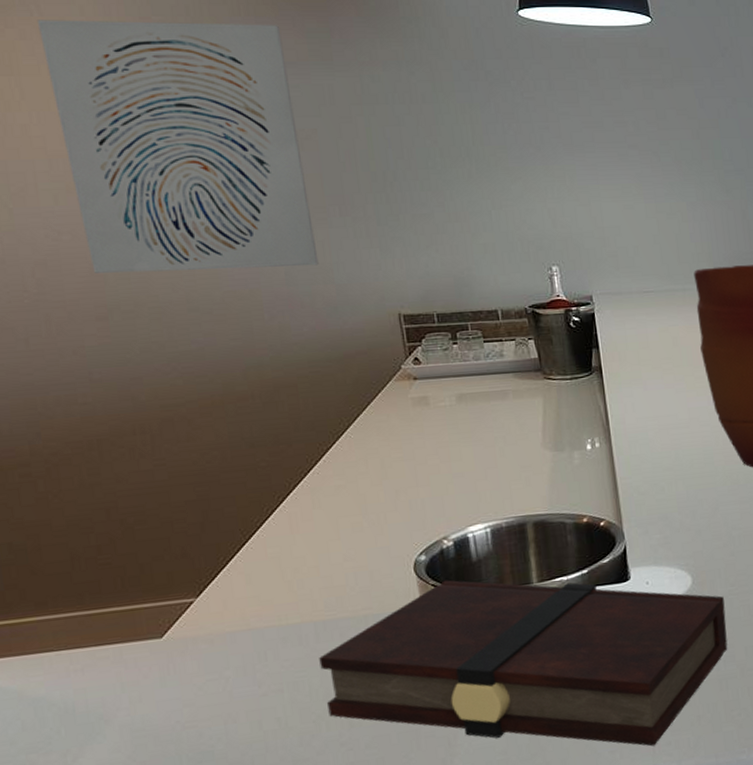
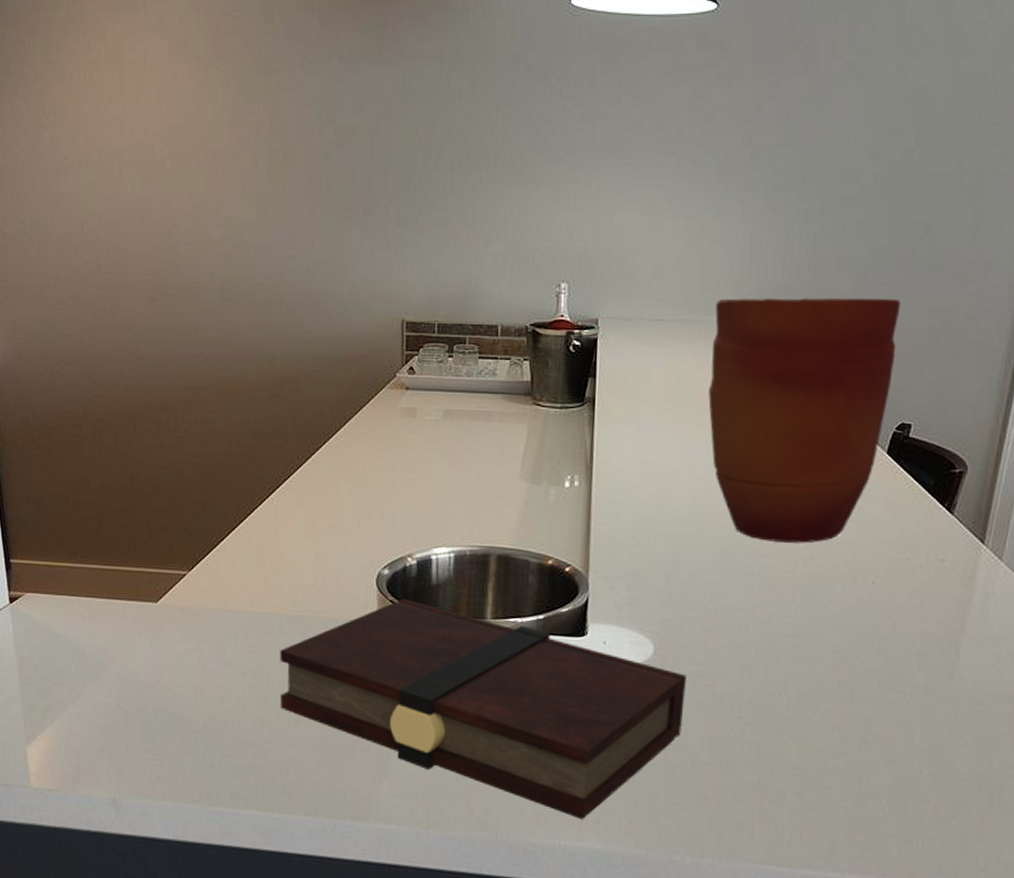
wall art: present [36,20,319,274] -> none [141,17,339,265]

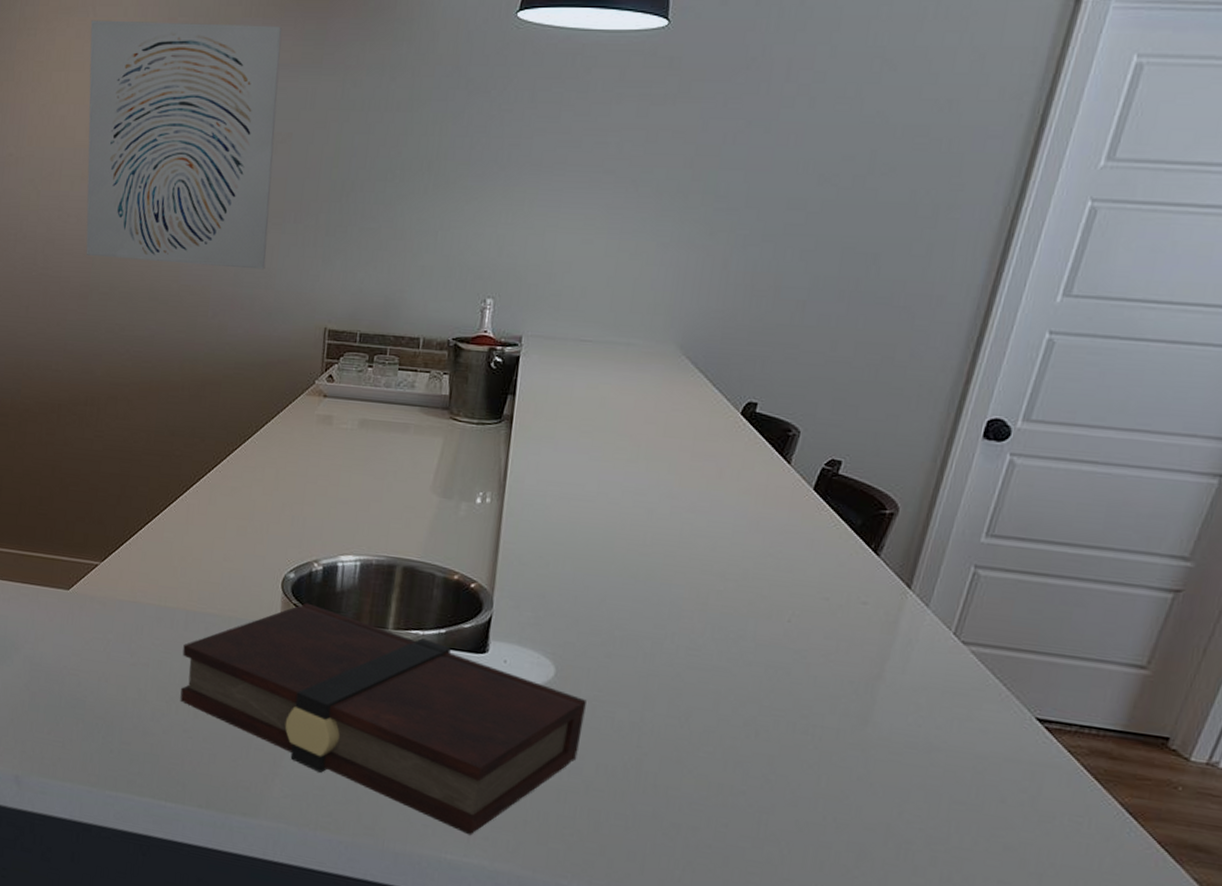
wall art: none [141,17,339,265] -> present [86,20,282,270]
vase: present [708,298,901,543] -> none [629,322,841,576]

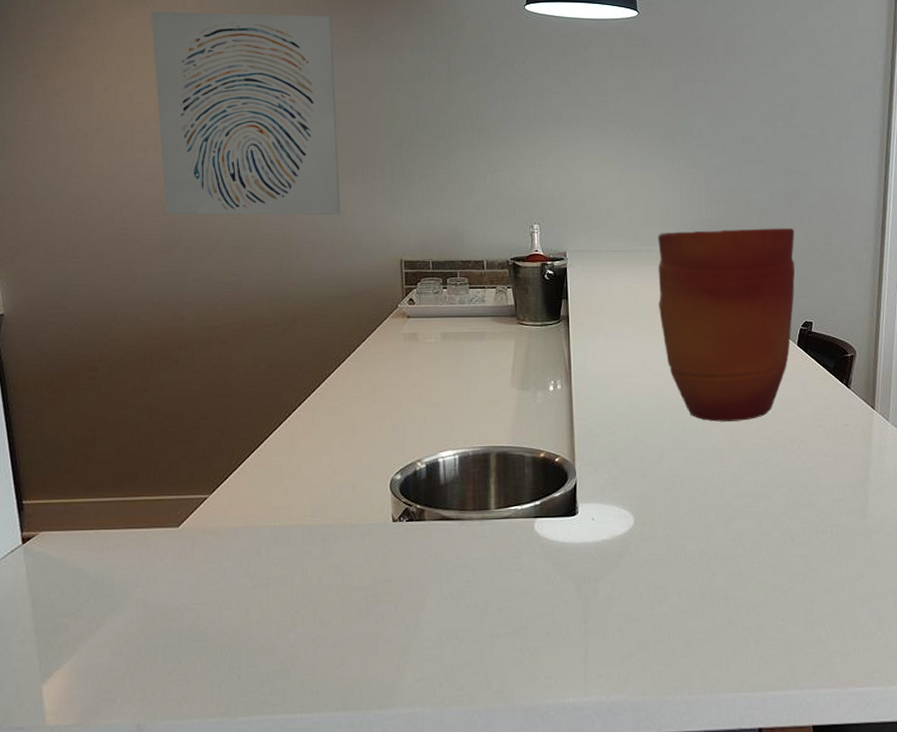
book: present [180,603,587,836] -> none [302,499,663,677]
vase: none [629,322,841,576] -> present [658,228,795,422]

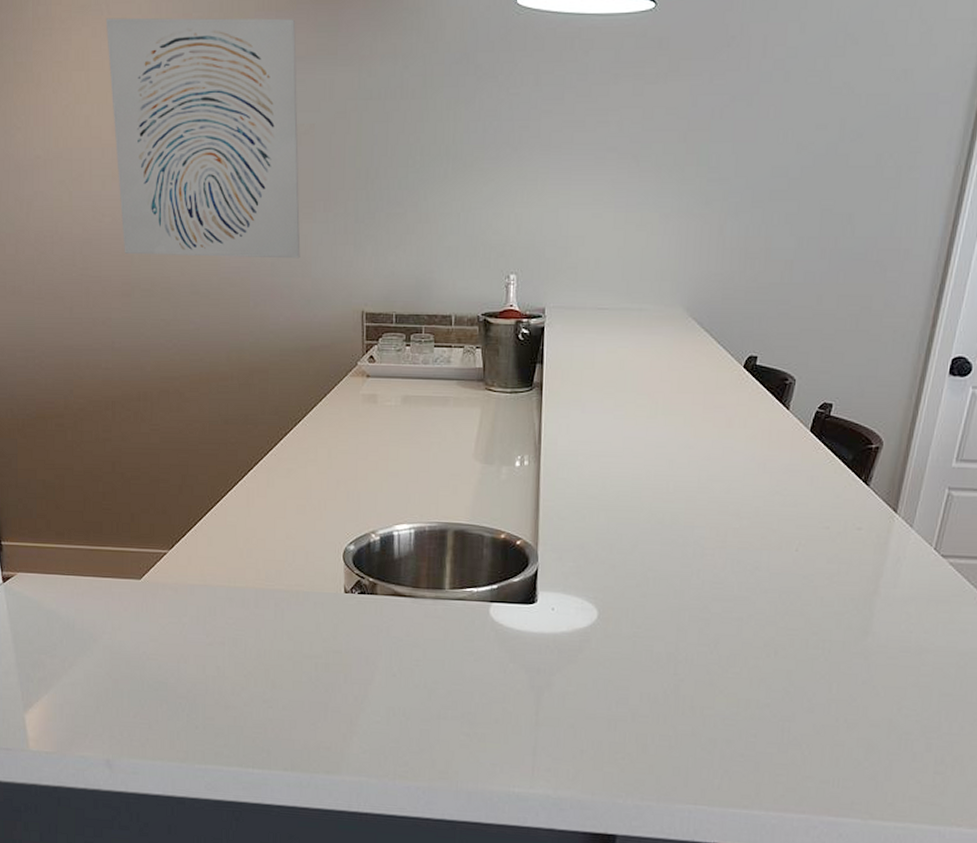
vase: present [658,228,795,422] -> none [647,285,825,515]

